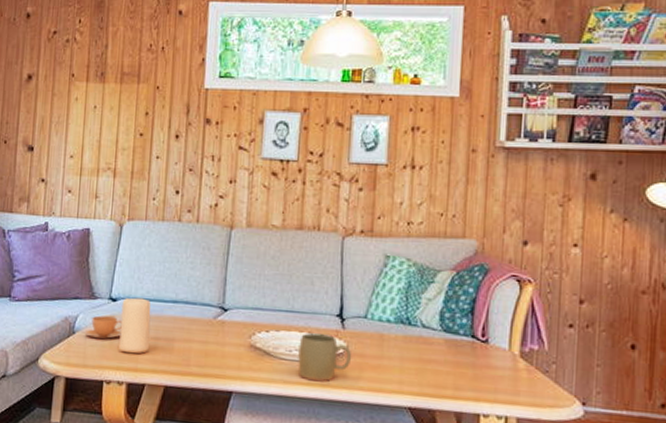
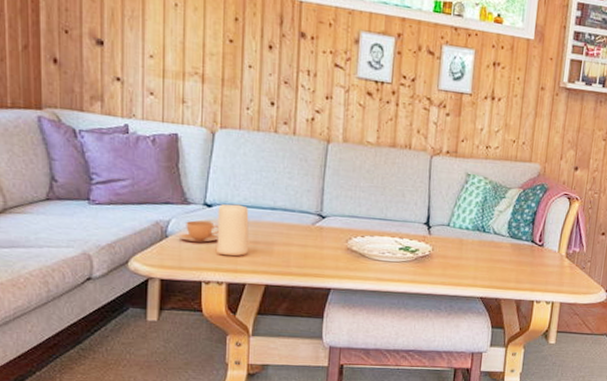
mug: present [298,333,352,382] -> none [390,238,437,279]

